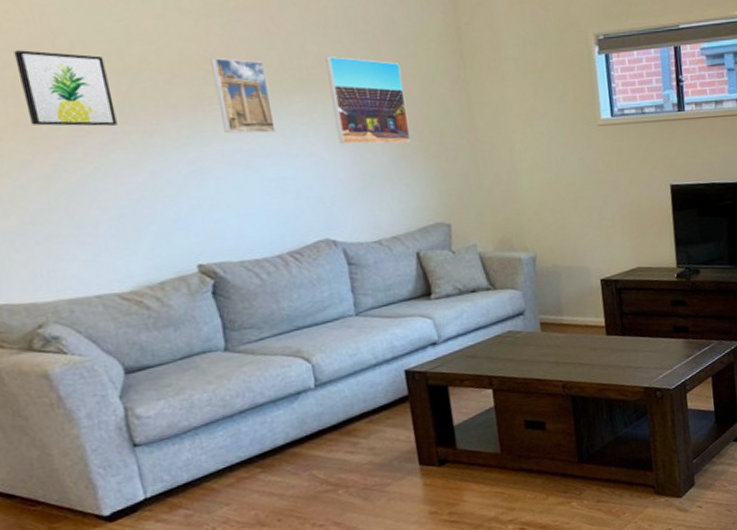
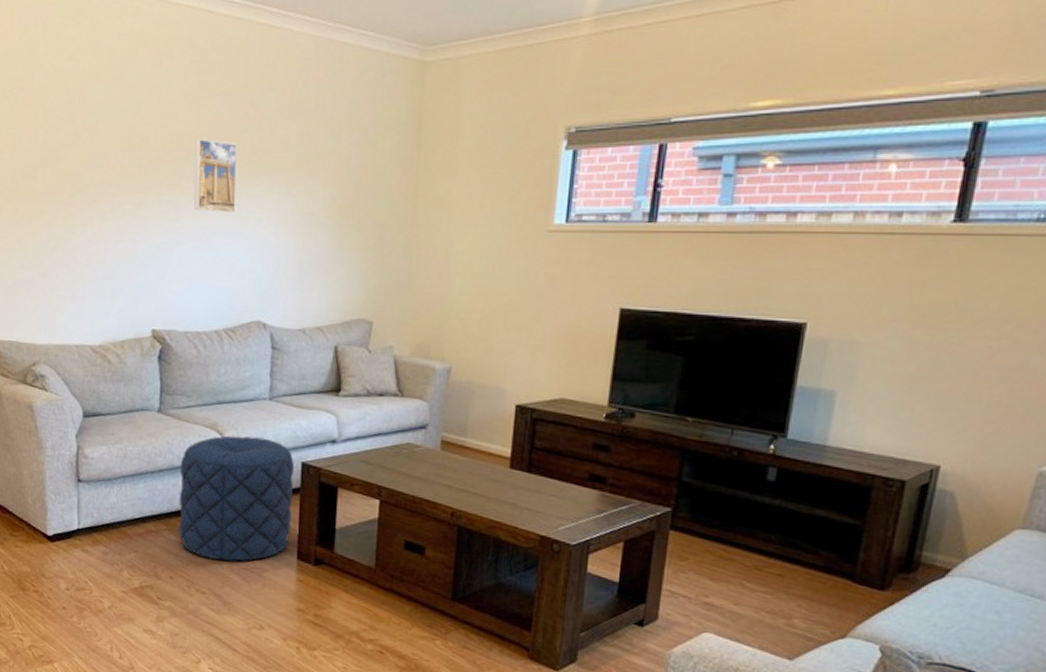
wall art: present [13,50,118,126] -> none [56,126,117,196]
pouf: none [264,354,407,490] -> present [179,435,294,562]
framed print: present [325,56,412,145] -> none [286,142,356,234]

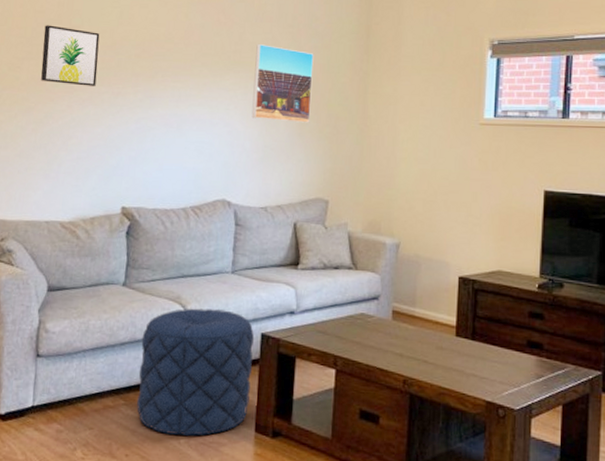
wall art: none [56,126,117,196] -> present [41,25,100,86]
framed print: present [194,139,238,213] -> none [168,40,209,103]
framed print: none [286,142,356,234] -> present [251,44,314,123]

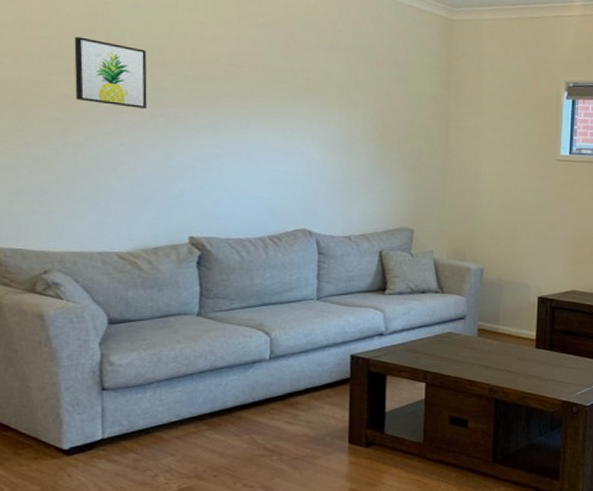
pouf: present [137,308,254,436] -> none [222,334,343,453]
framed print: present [251,44,314,123] -> none [330,73,394,155]

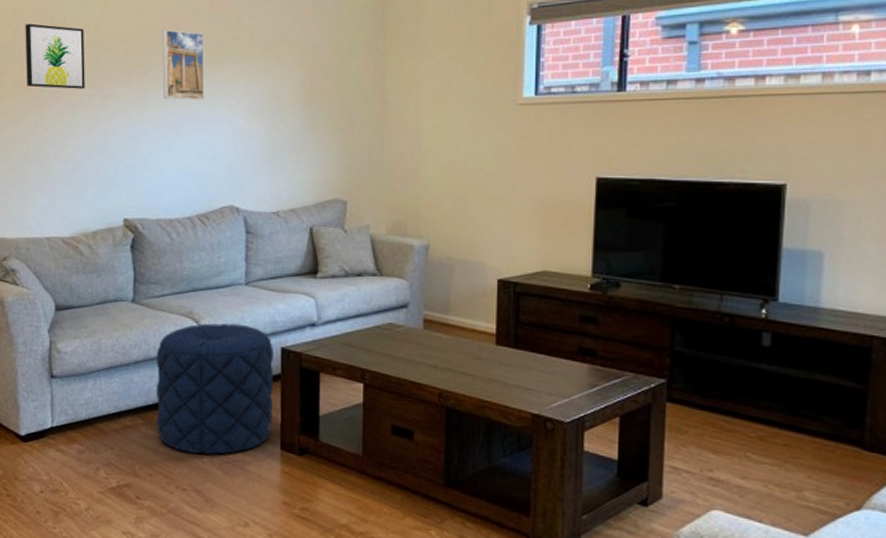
pouf: none [222,334,343,453] -> present [155,323,273,455]
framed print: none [234,63,279,132] -> present [162,30,205,100]

